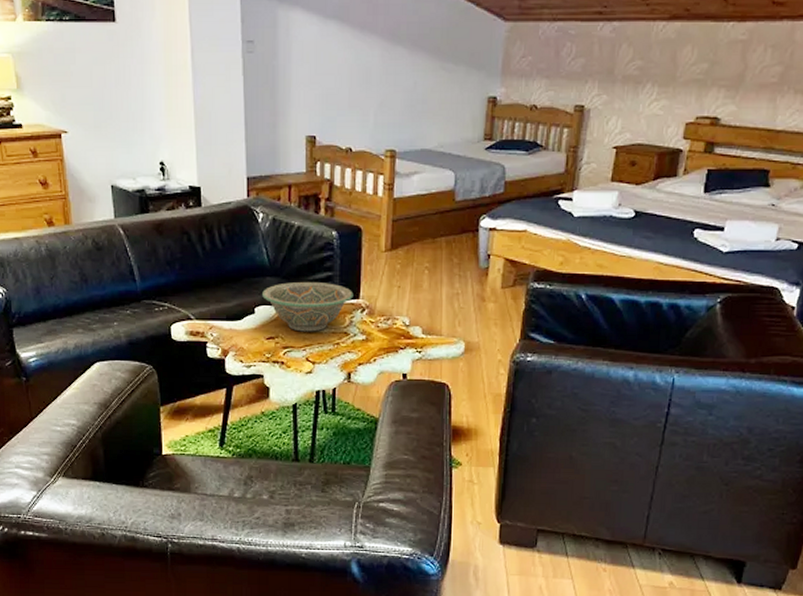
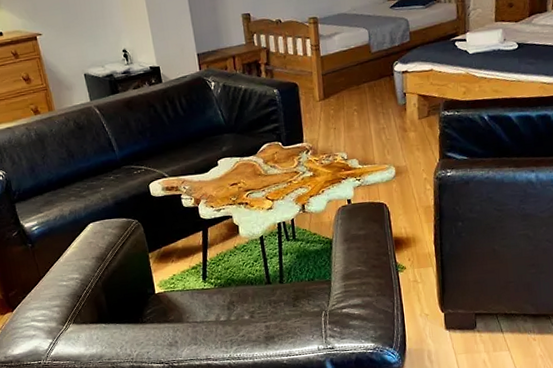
decorative bowl: present [262,281,354,332] -> none [222,132,298,176]

